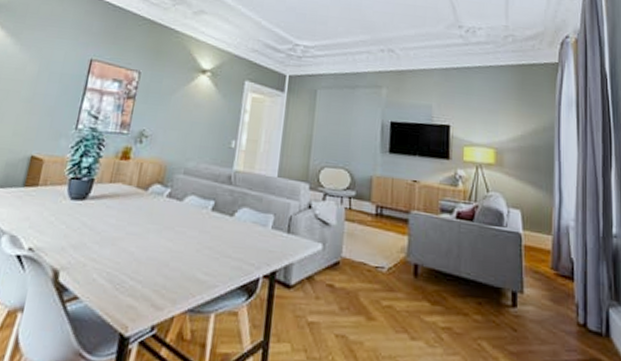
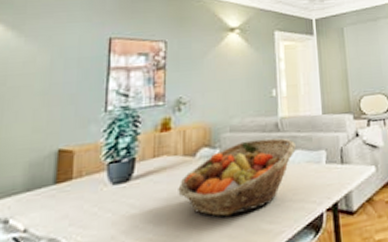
fruit basket: none [126,186,245,257] -> present [178,138,296,217]

